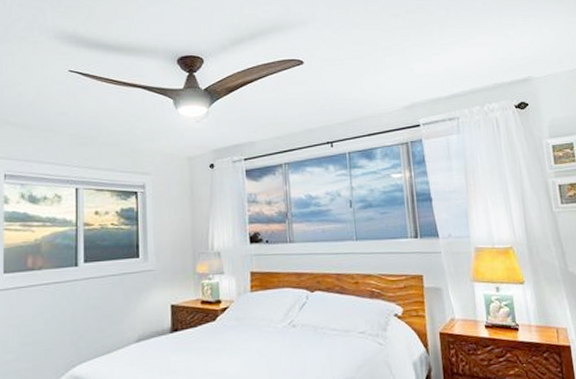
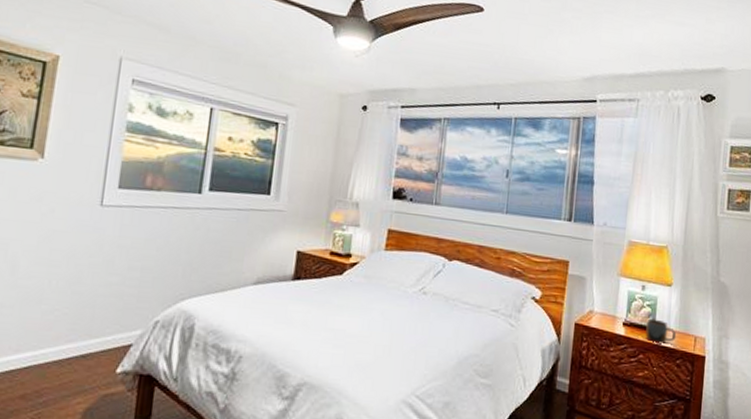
mug: none [507,317,538,341] -> present [645,318,677,345]

